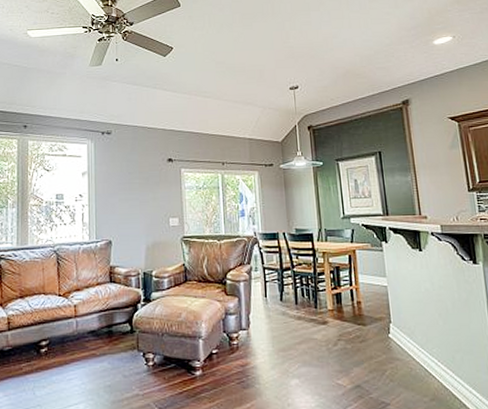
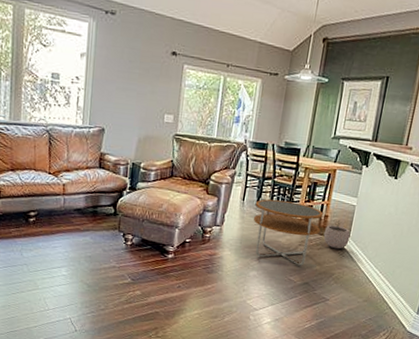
side table: none [279,291,357,365] -> present [253,199,324,266]
plant pot: none [361,305,392,339] -> present [323,220,351,249]

